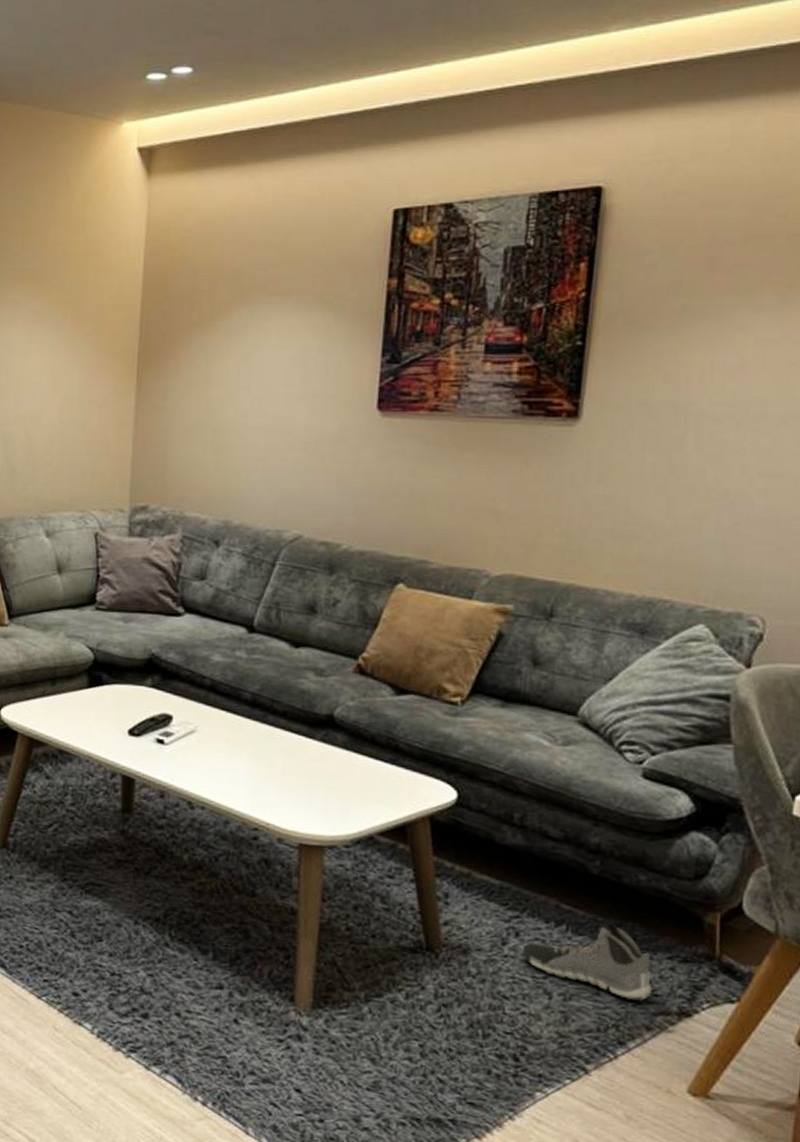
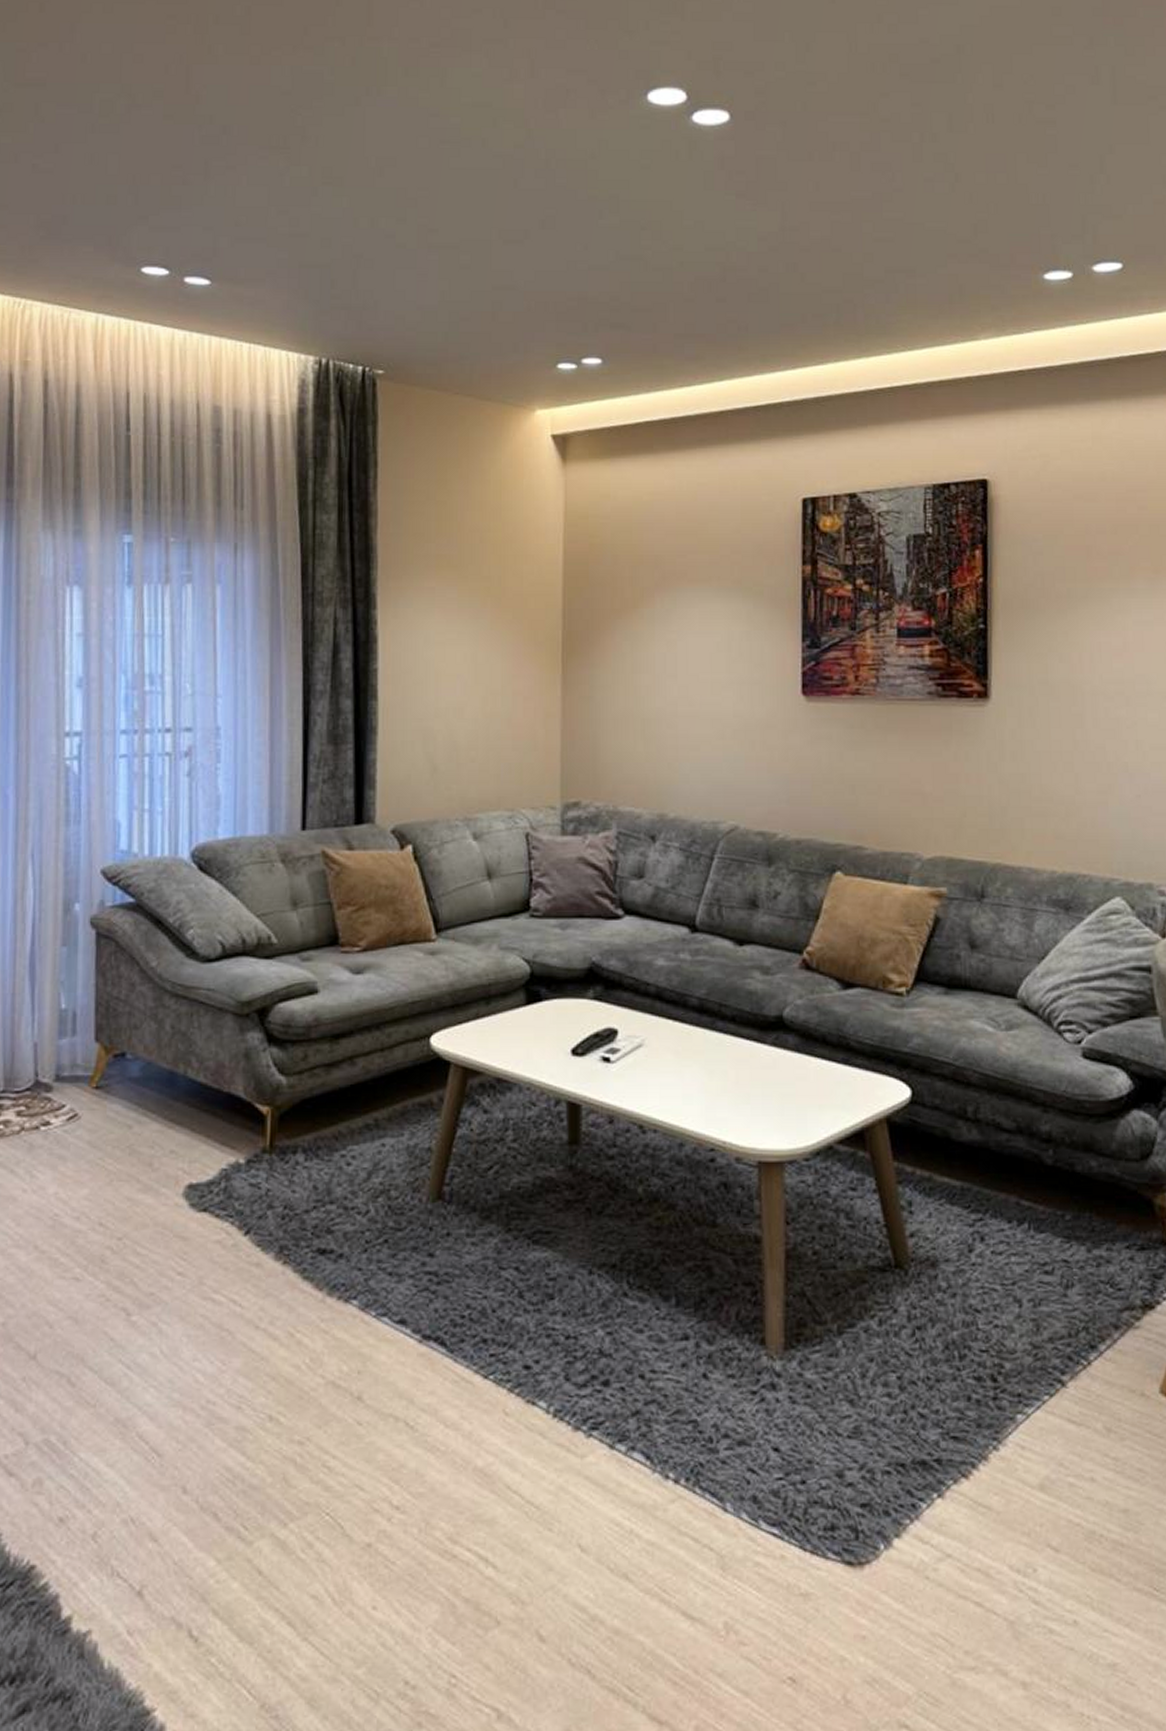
sneaker: present [522,921,652,1001] -> none [989,1214,1115,1299]

